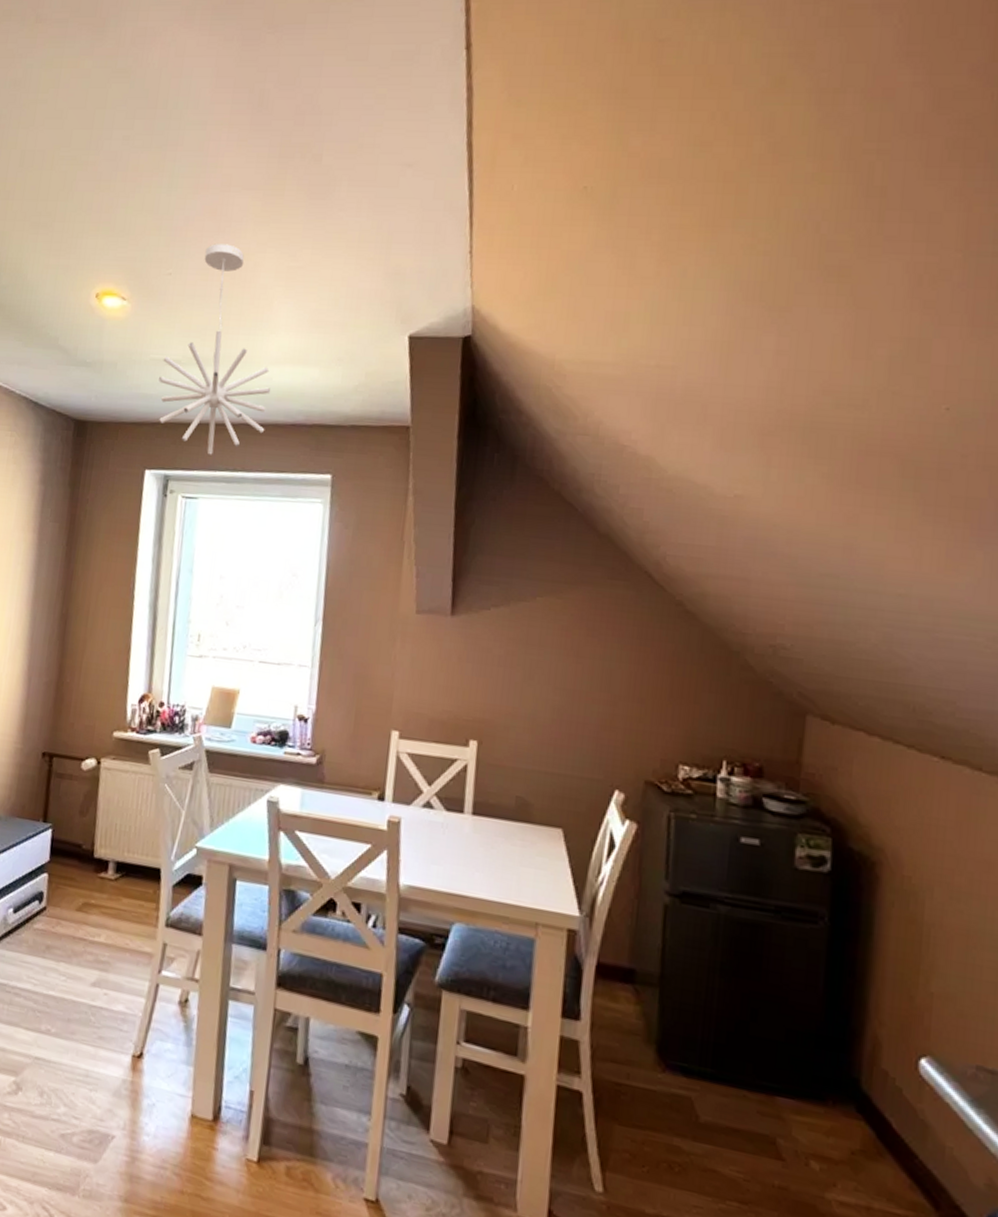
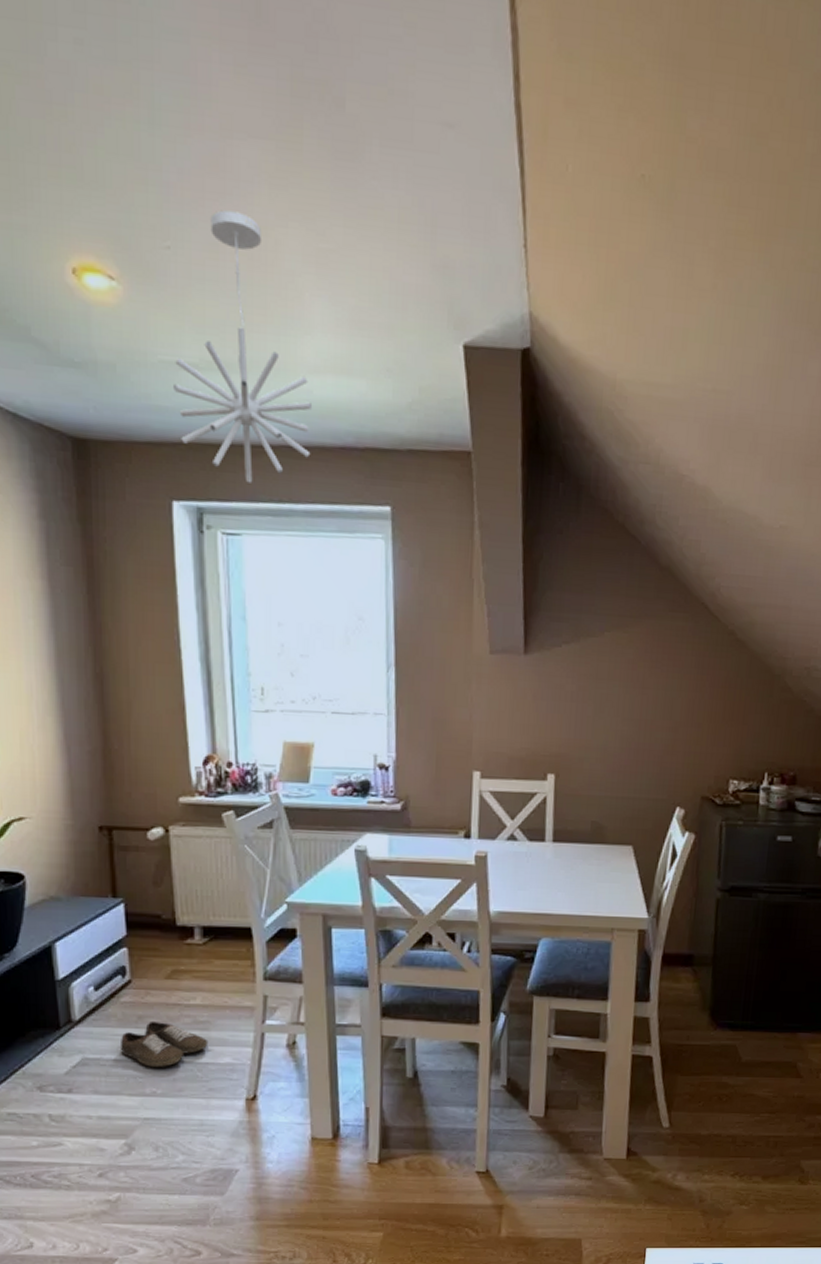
shoe: none [26,952,106,1005] -> present [121,1020,209,1067]

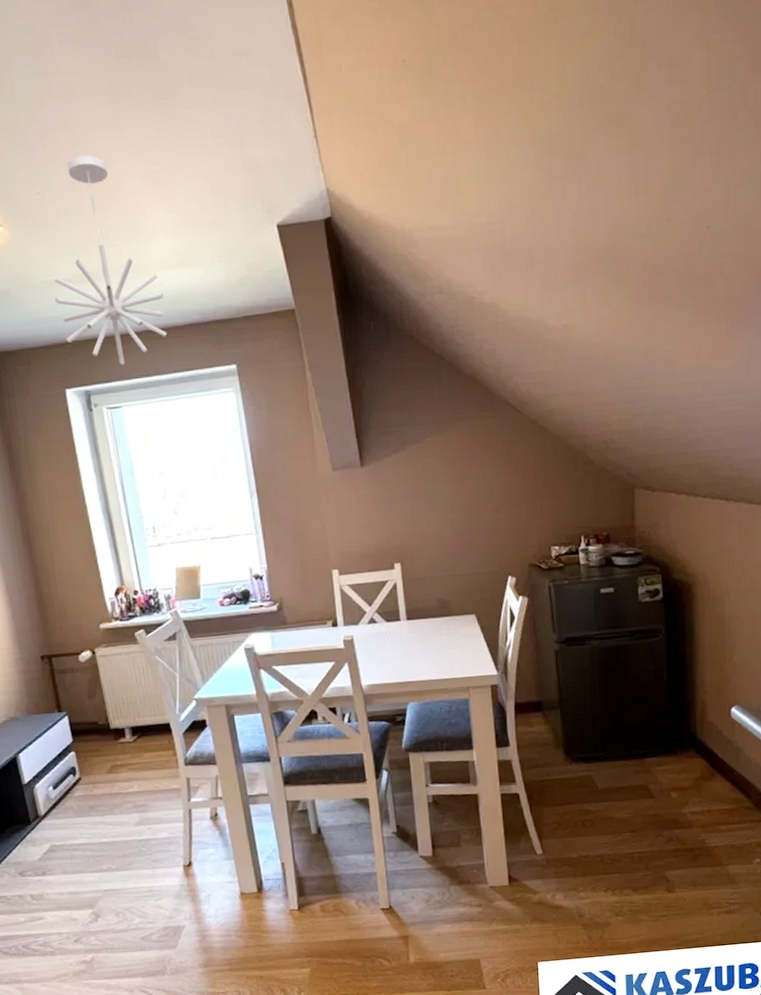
shoe: present [121,1020,209,1067] -> none [78,809,148,847]

